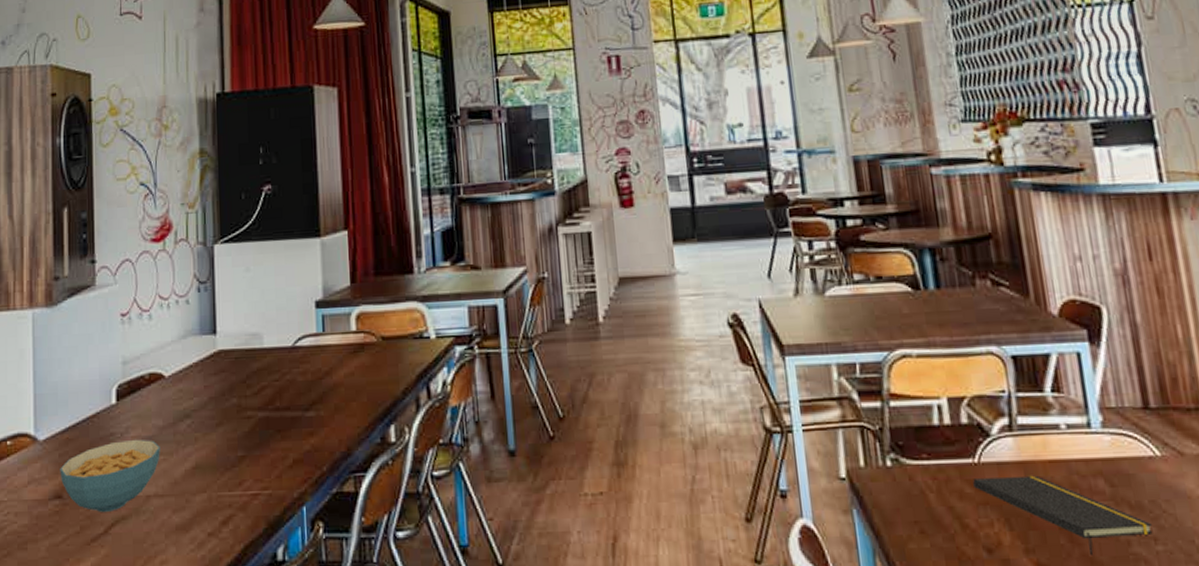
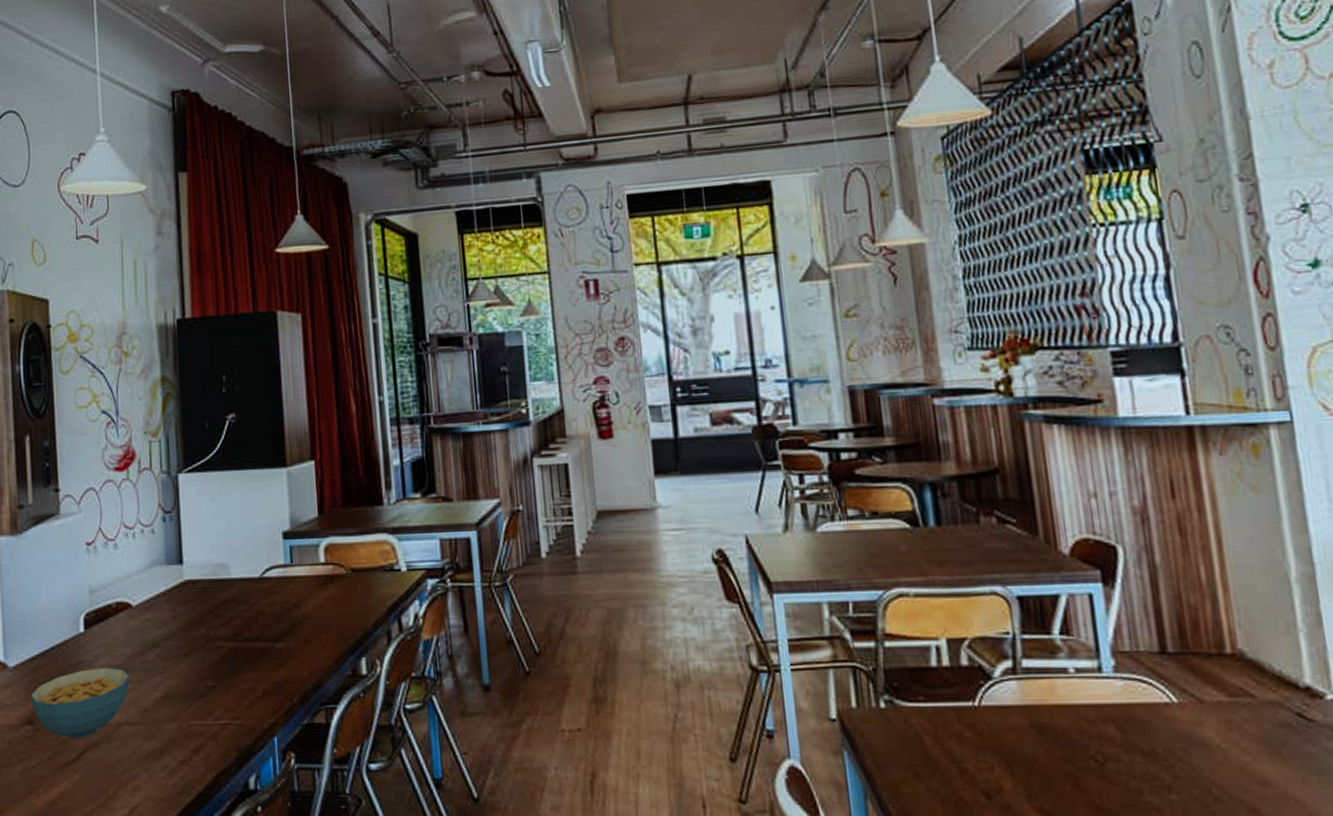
notepad: present [973,475,1153,555] -> none [972,720,1167,803]

